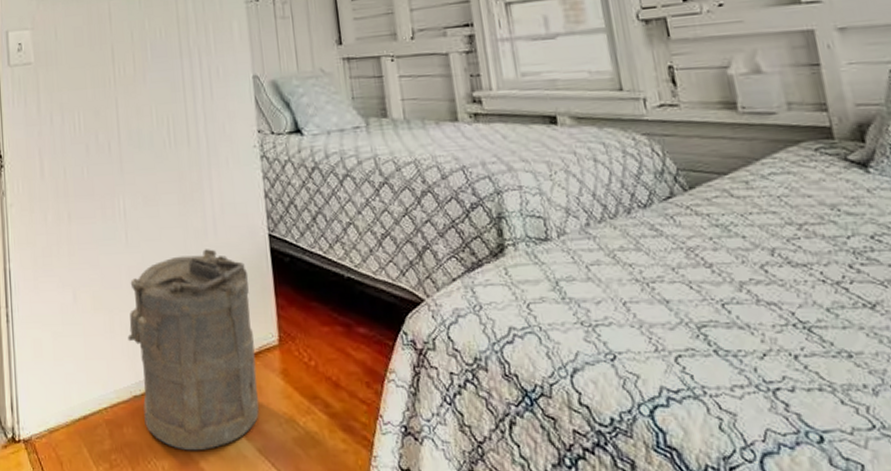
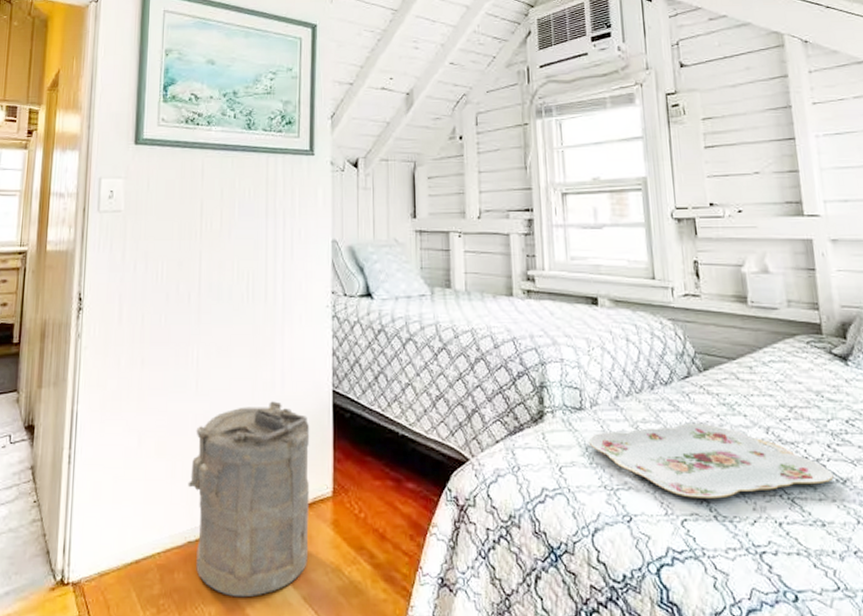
serving tray: none [558,248,860,332] -> present [588,424,834,499]

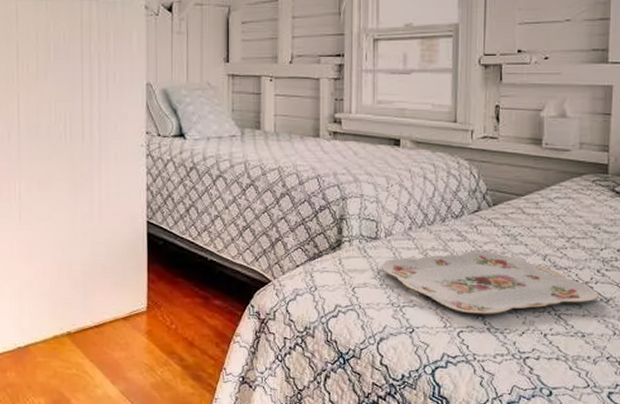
laundry hamper: present [188,401,310,598] -> none [15,230,126,392]

